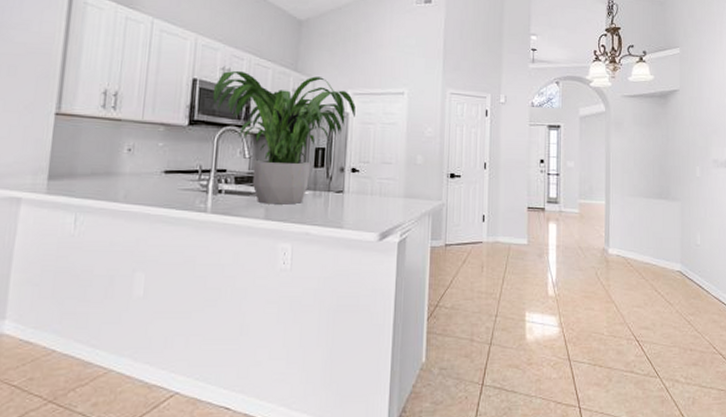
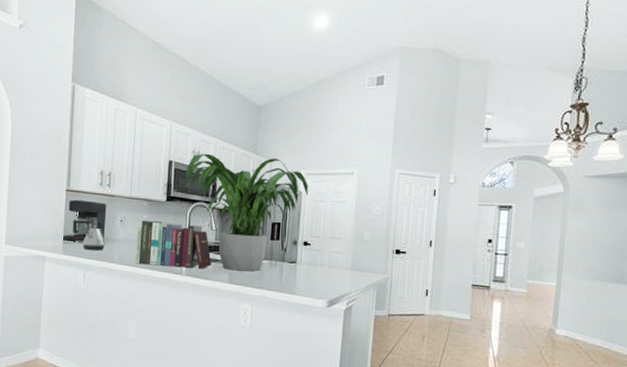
coffee maker: none [49,126,111,177] -> present [64,200,107,242]
kettle: none [75,146,108,189] -> present [82,217,106,251]
books: none [145,149,244,205] -> present [134,221,212,269]

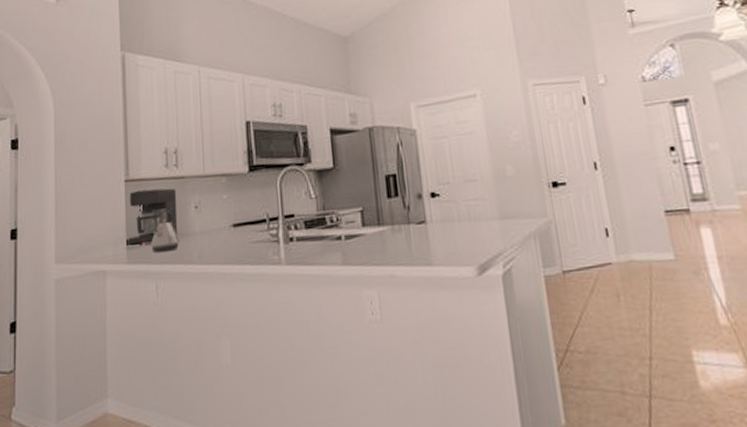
books: present [134,221,212,269] -> none [217,196,317,261]
potted plant: present [185,153,308,272] -> none [267,94,424,248]

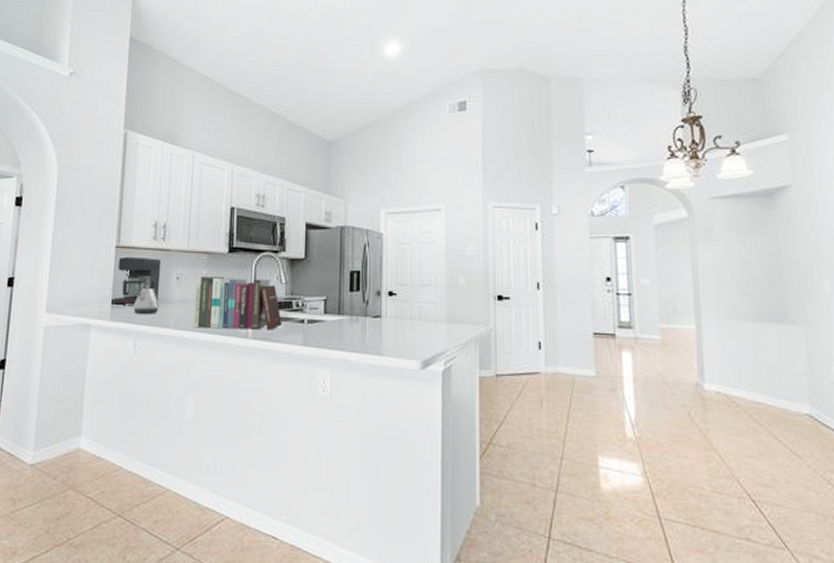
books: none [217,196,317,261] -> present [193,277,282,330]

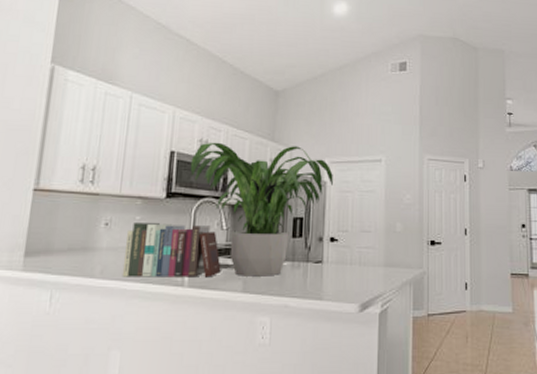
coffee maker: present [113,257,161,305] -> none [26,201,88,254]
kettle: present [133,276,160,315] -> none [51,222,84,264]
potted plant: none [249,196,389,330] -> present [190,142,333,277]

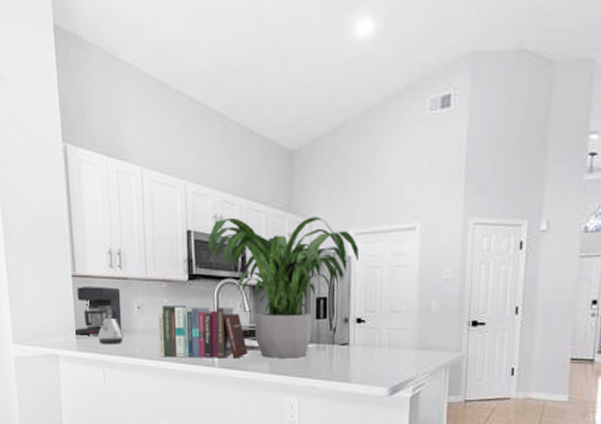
coffee maker: none [26,201,88,254] -> present [77,287,123,335]
kettle: none [51,222,84,264] -> present [98,306,124,345]

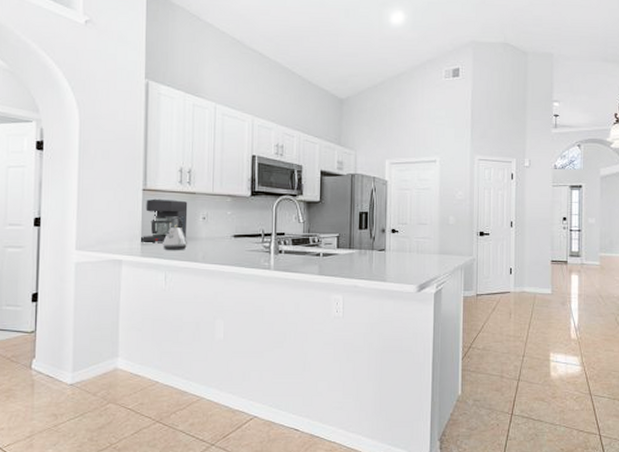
books: present [158,306,248,359] -> none [220,217,300,263]
potted plant: present [207,217,358,358] -> none [269,146,393,262]

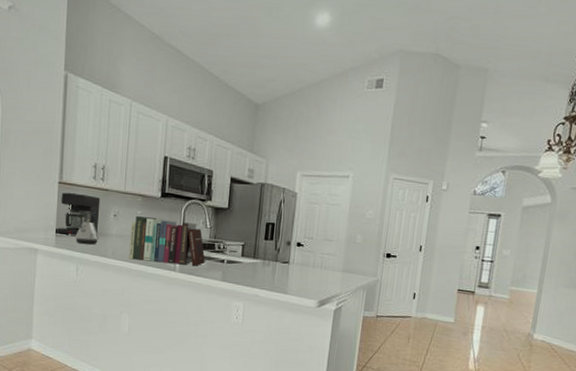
books: none [220,217,300,263] -> present [128,216,205,266]

